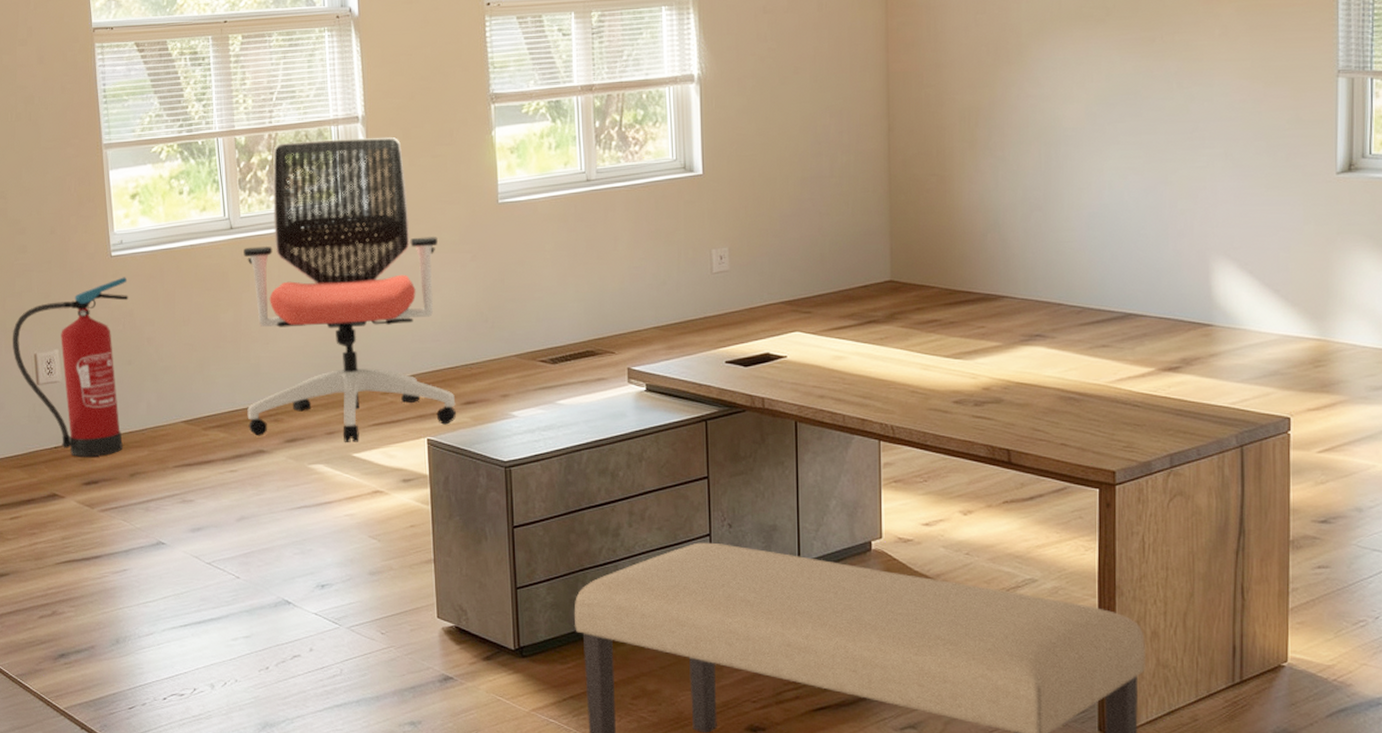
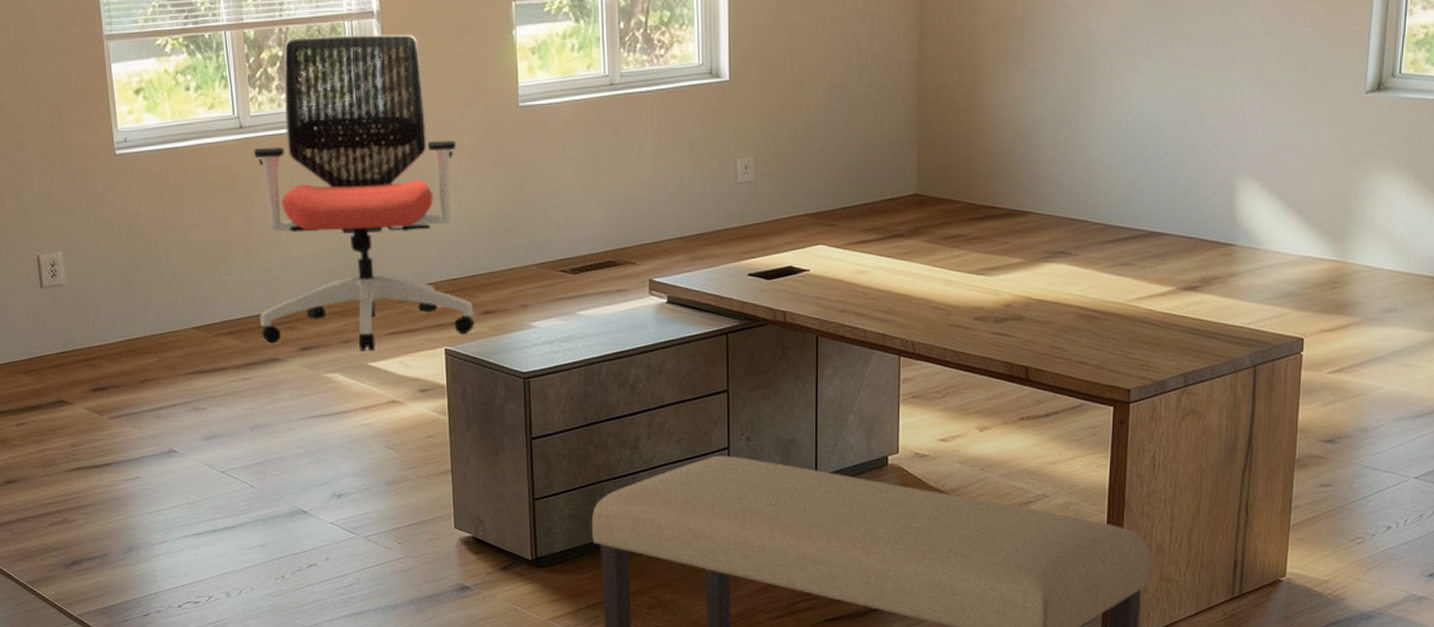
fire extinguisher: present [12,277,129,457] -> none [13,177,135,363]

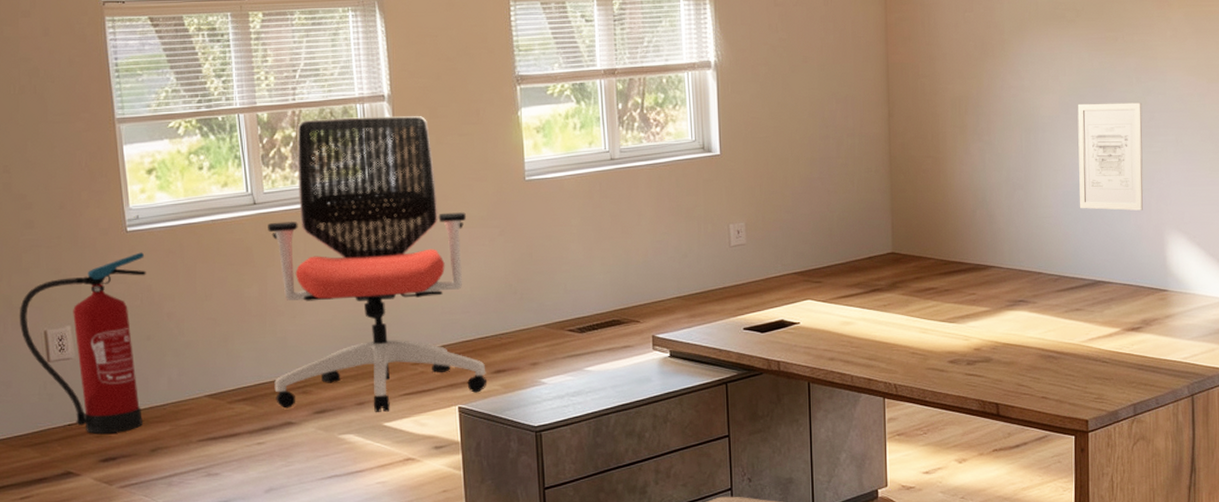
fire extinguisher: none [13,177,135,363] -> present [19,252,146,434]
wall art: none [1135,24,1218,151] -> present [1077,102,1143,211]

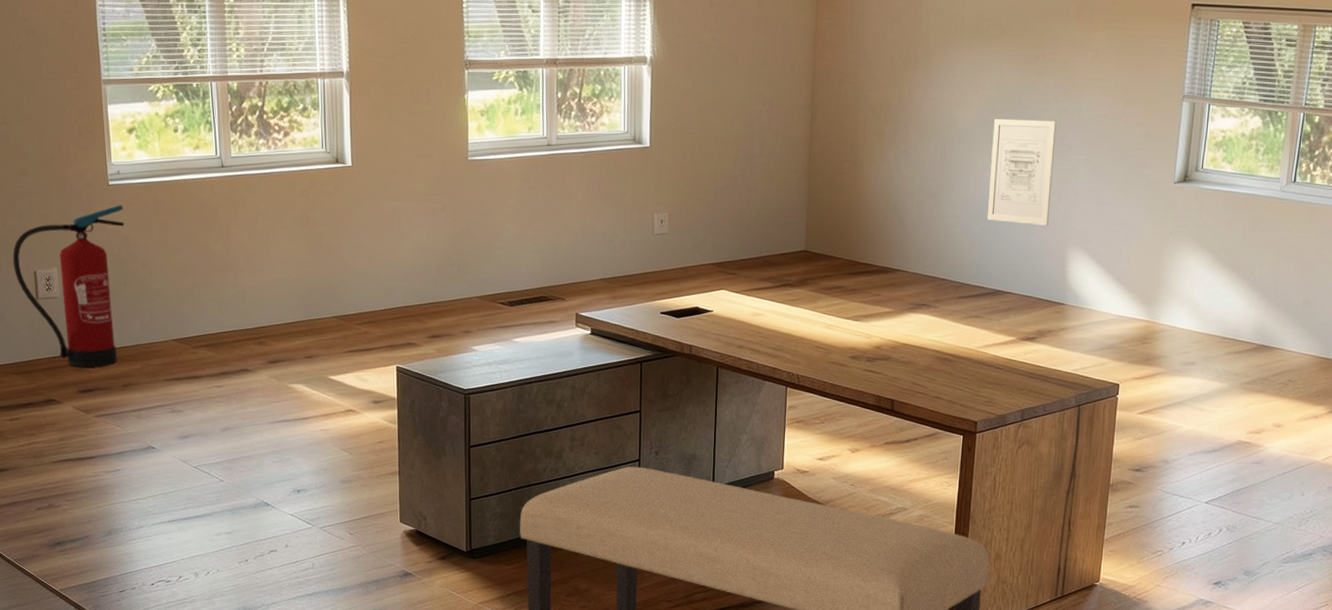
office chair: present [268,116,486,413] -> none [233,90,423,367]

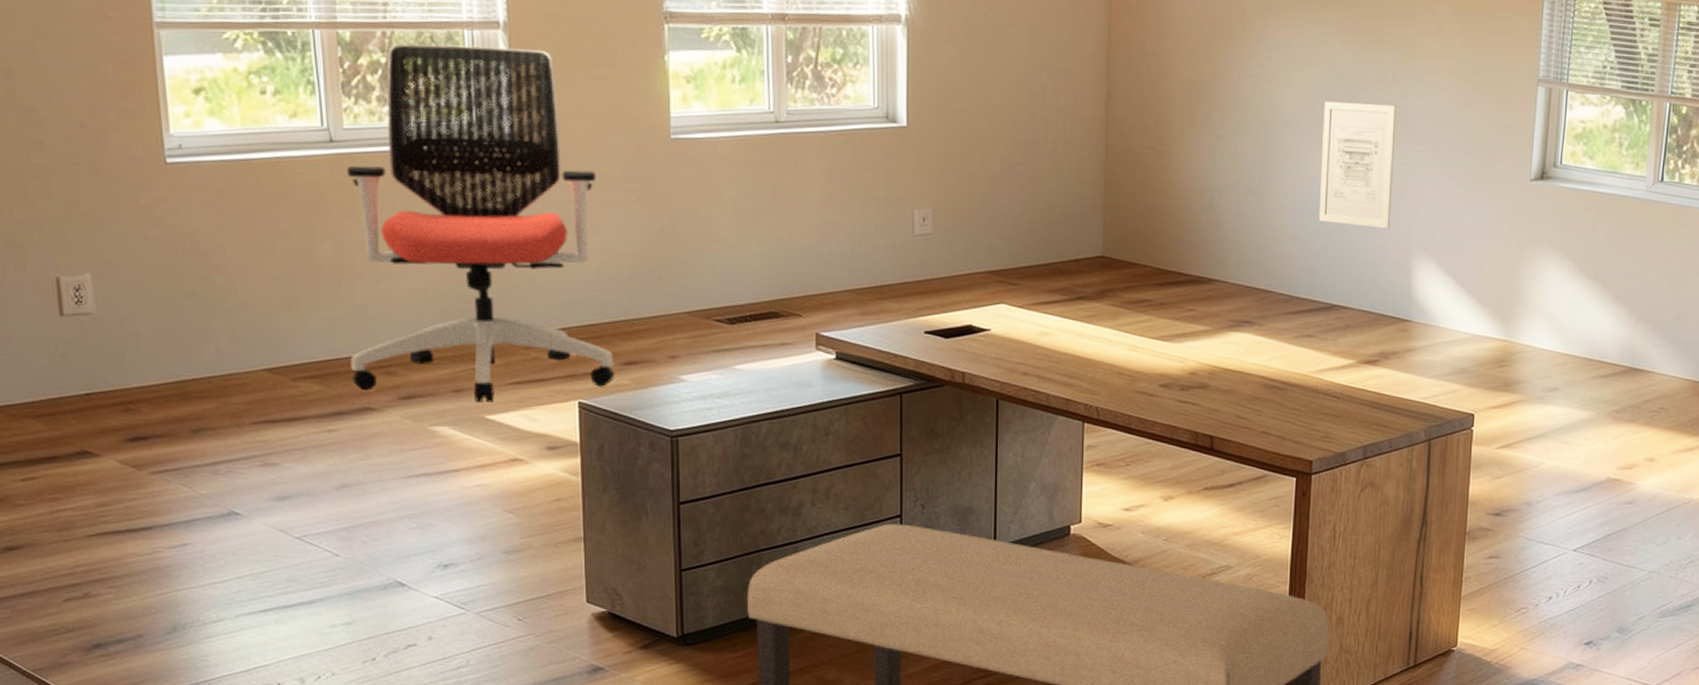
fire extinguisher: present [12,205,125,368] -> none [23,190,190,408]
office chair: none [233,90,423,367] -> present [347,44,614,403]

